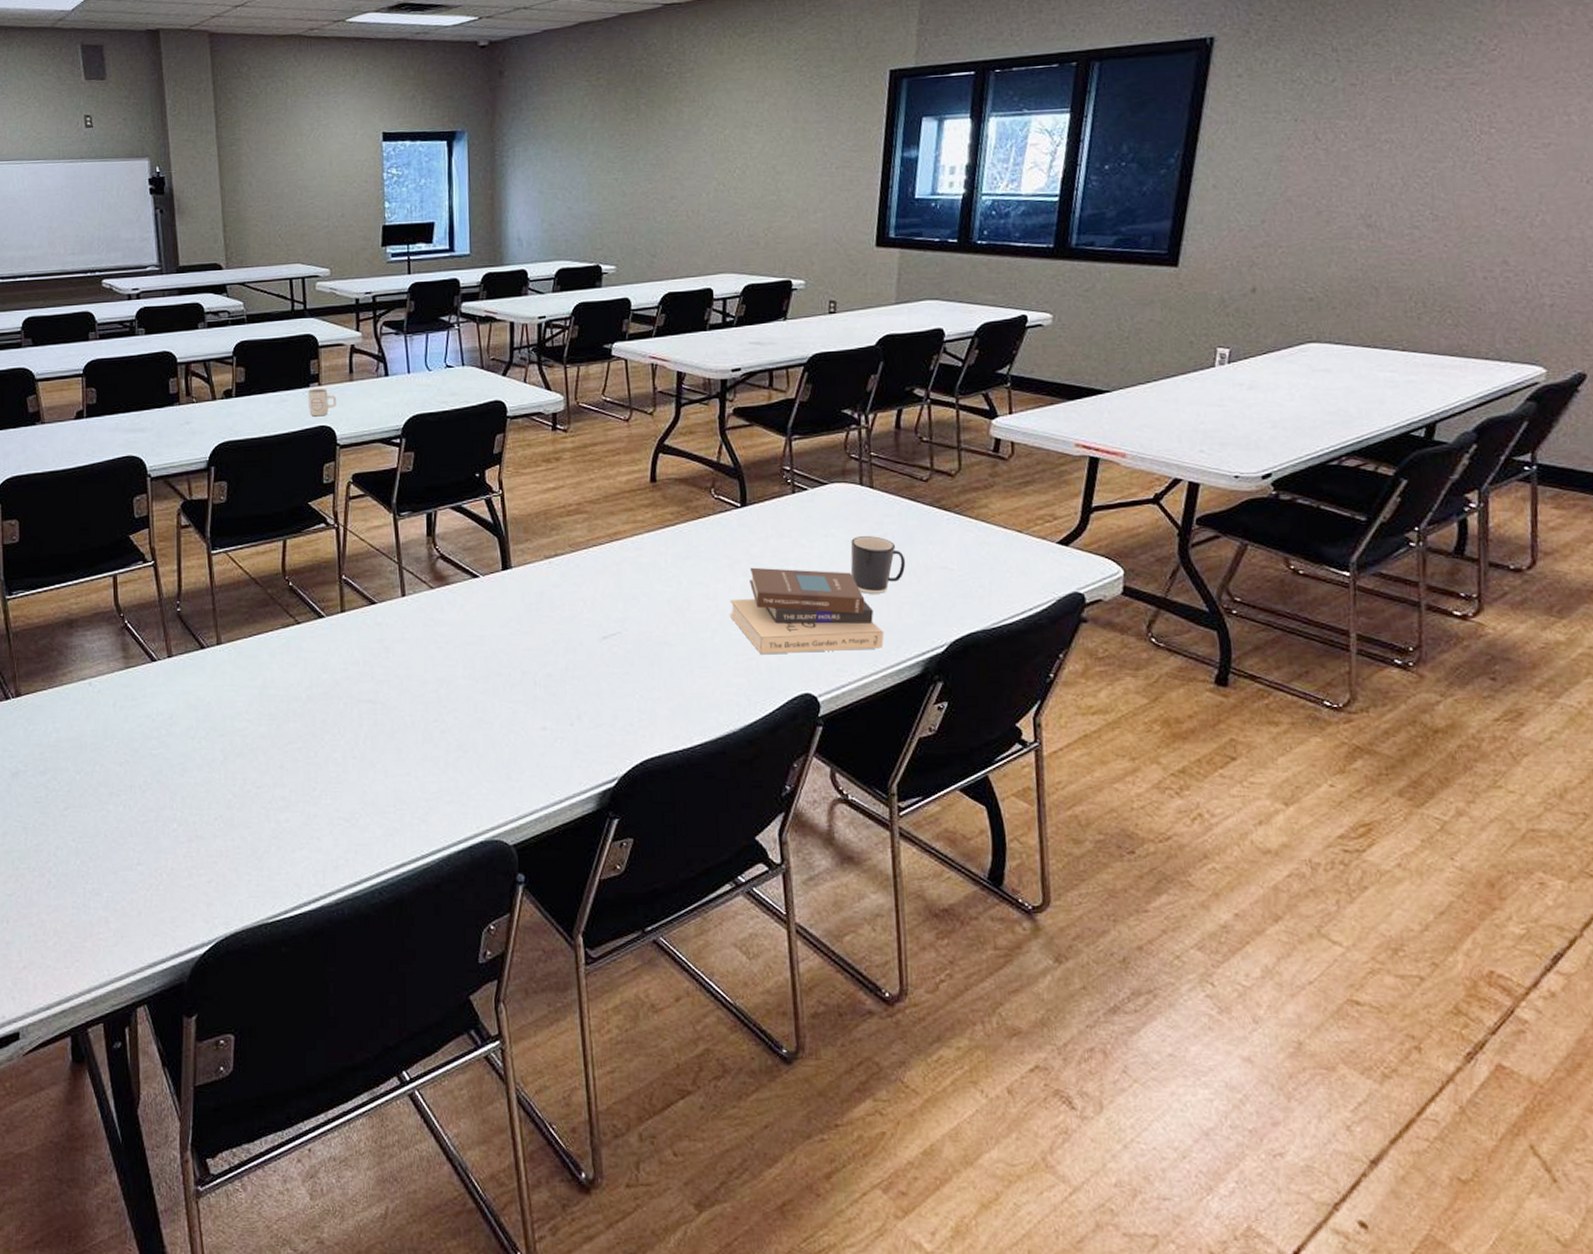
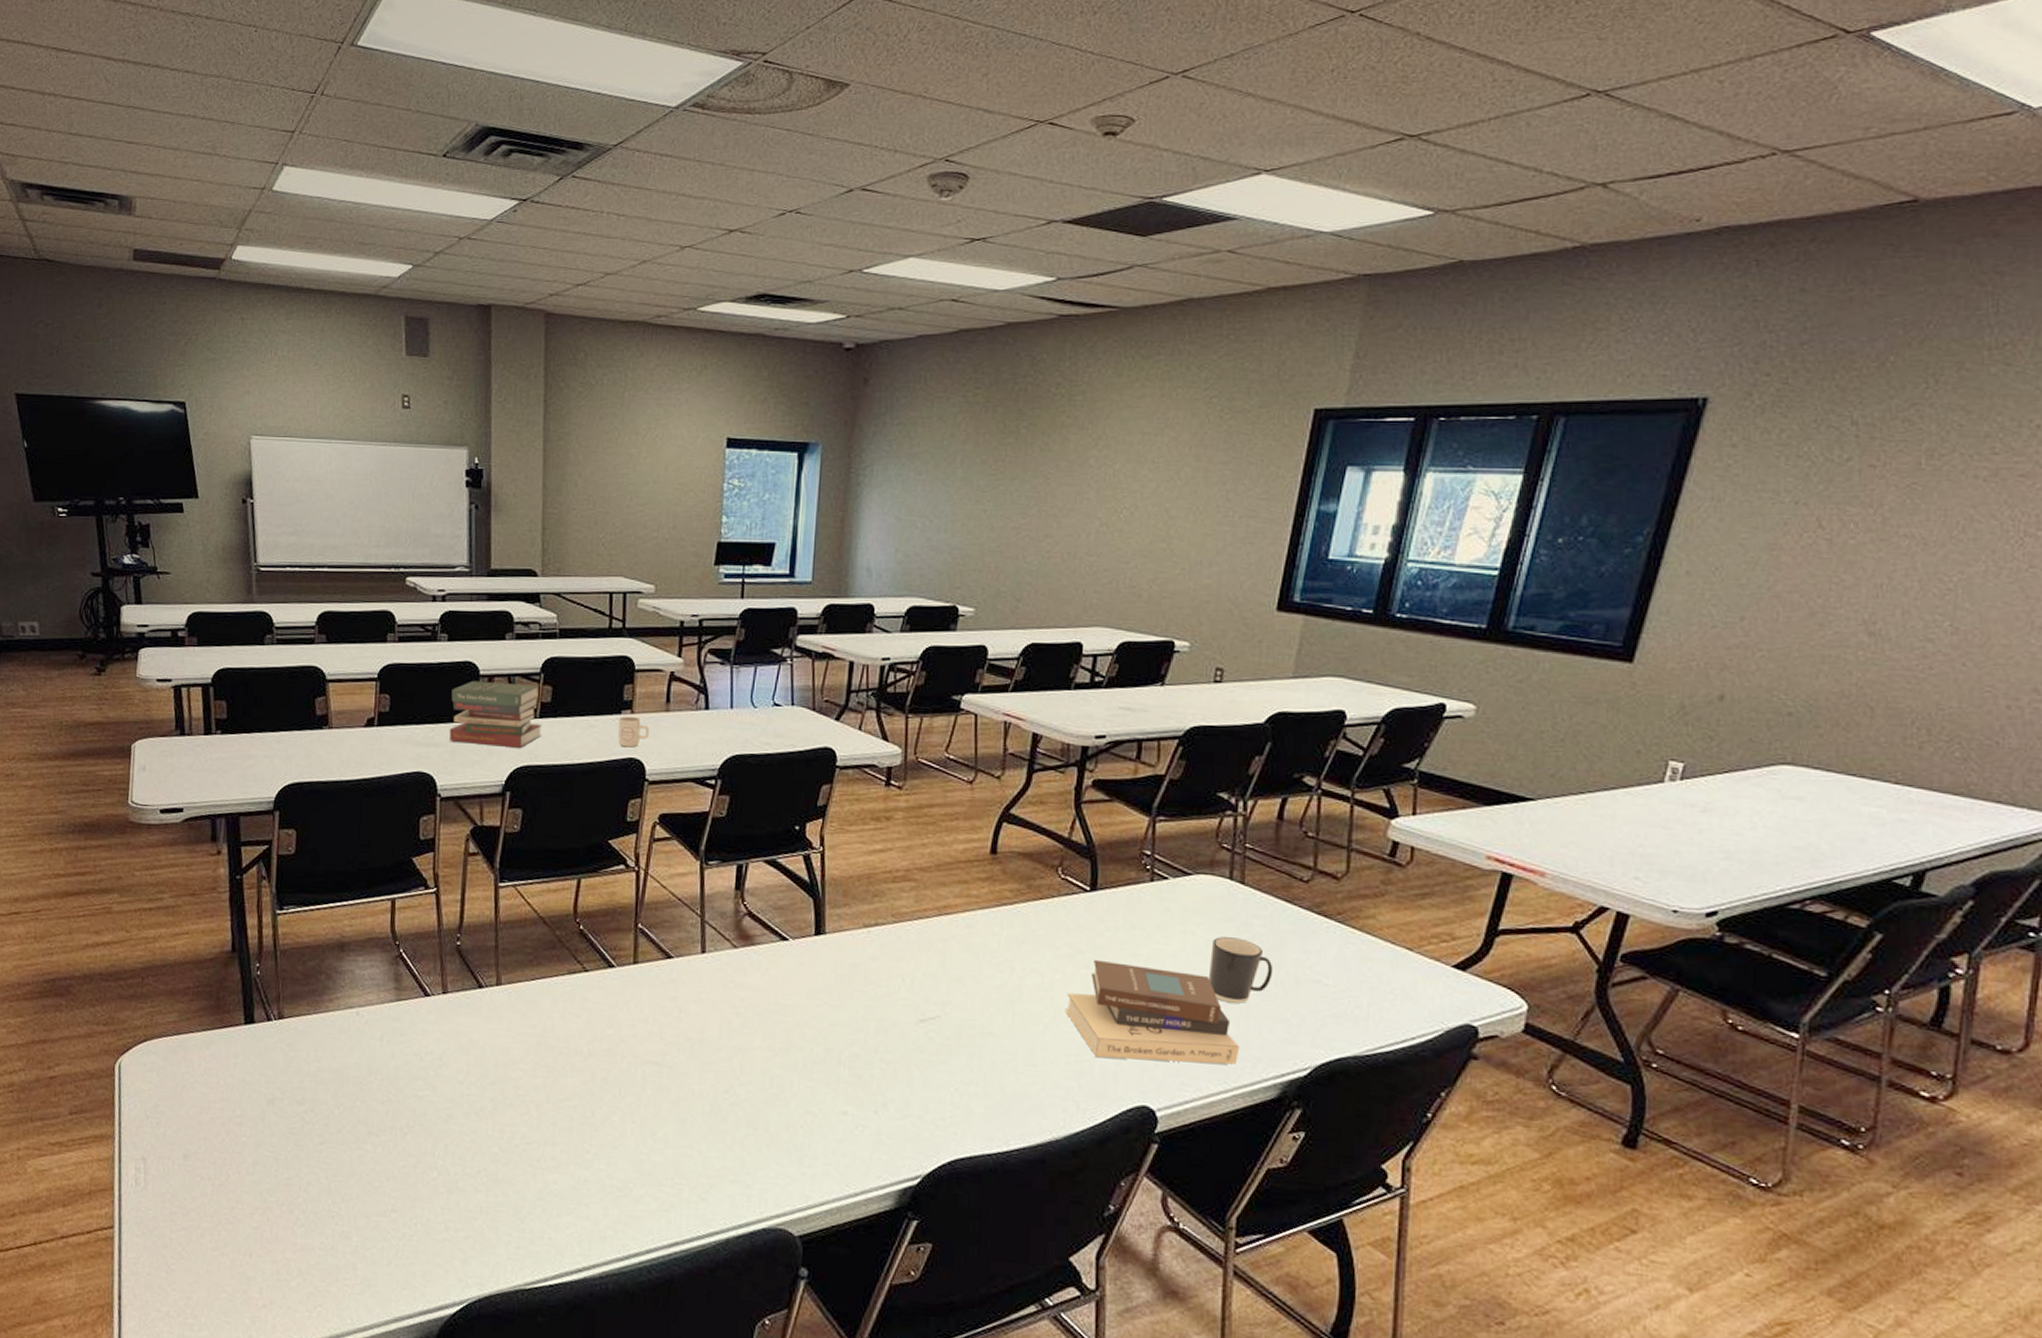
books: none [153,367,238,427] -> present [449,680,542,748]

